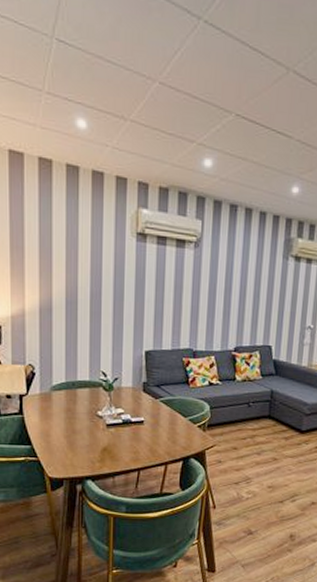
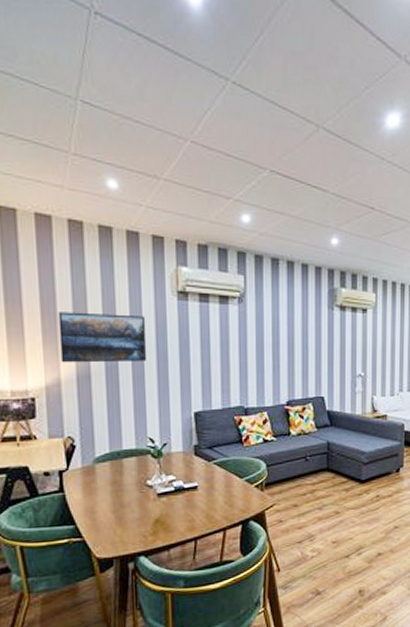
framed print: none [25,246,106,298] -> present [58,312,147,363]

